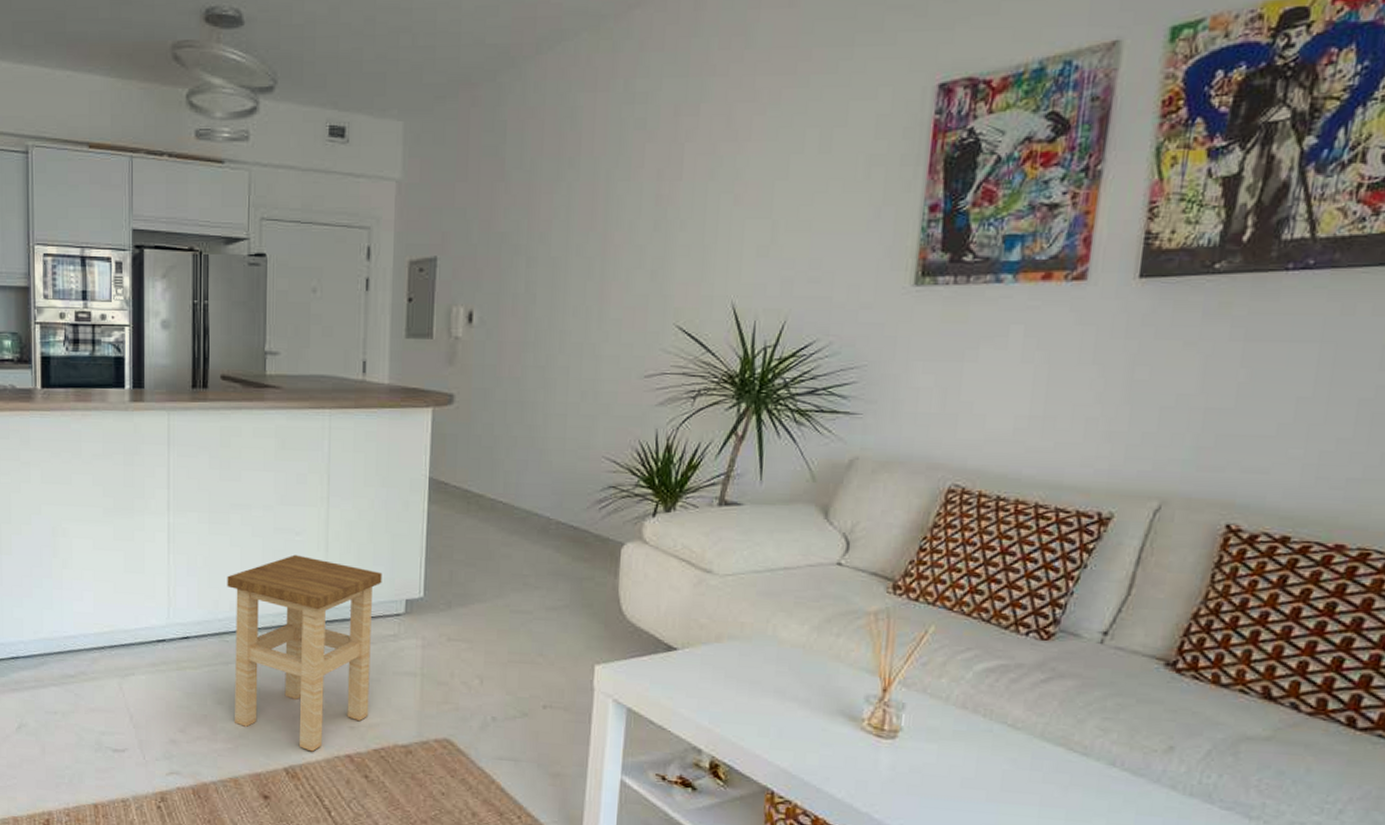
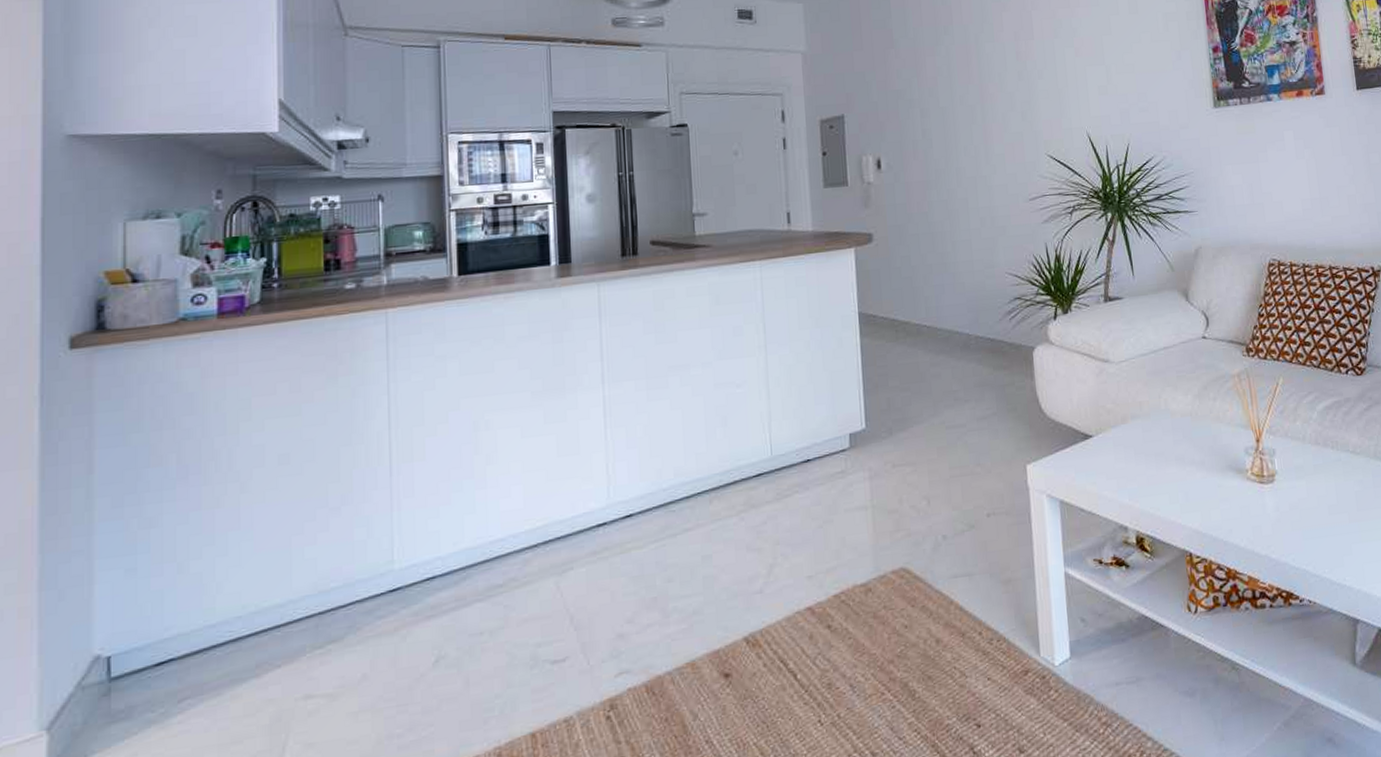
stool: present [227,554,383,752] -> none [669,407,825,613]

